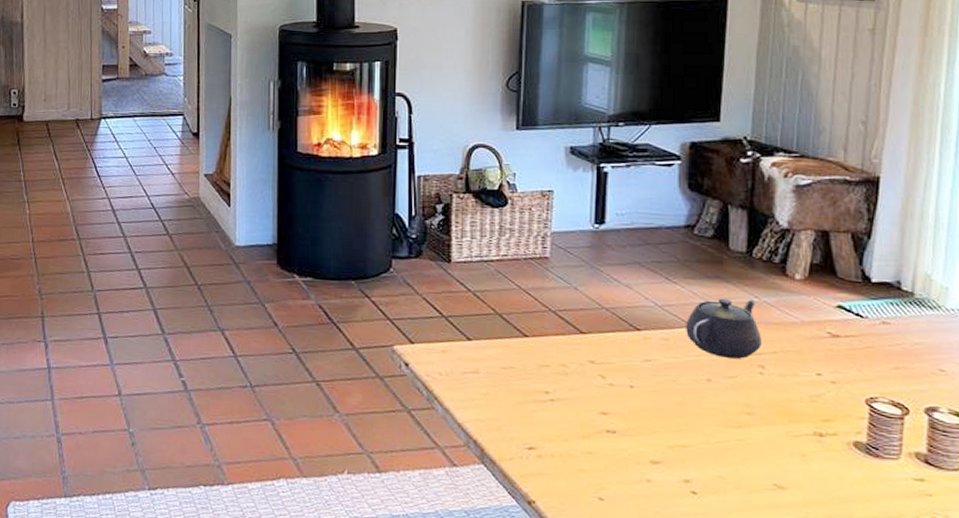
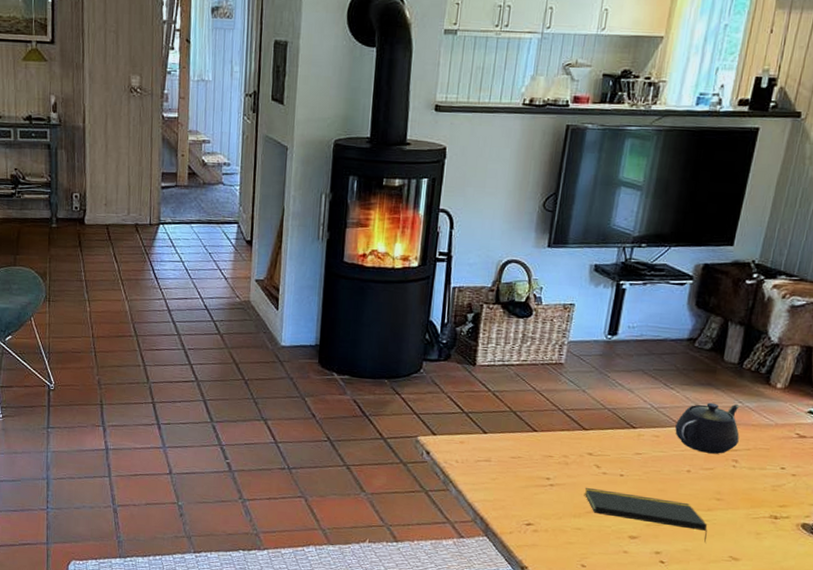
notepad: none [590,401,744,469] -> present [584,487,708,544]

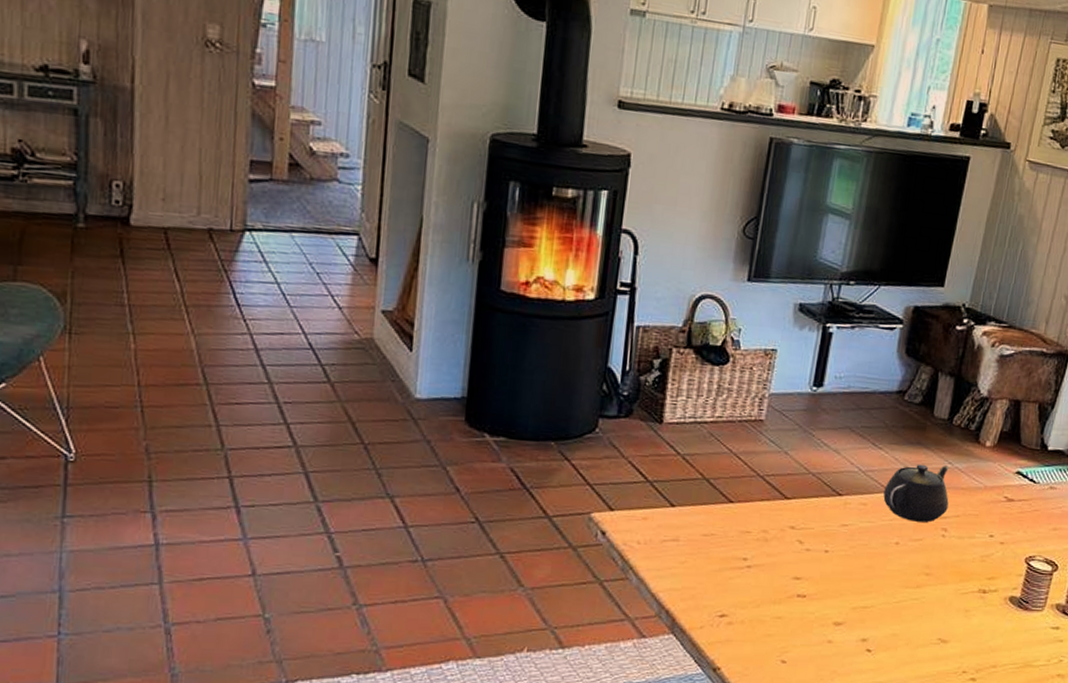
notepad: present [584,487,708,544] -> none [785,567,916,626]

